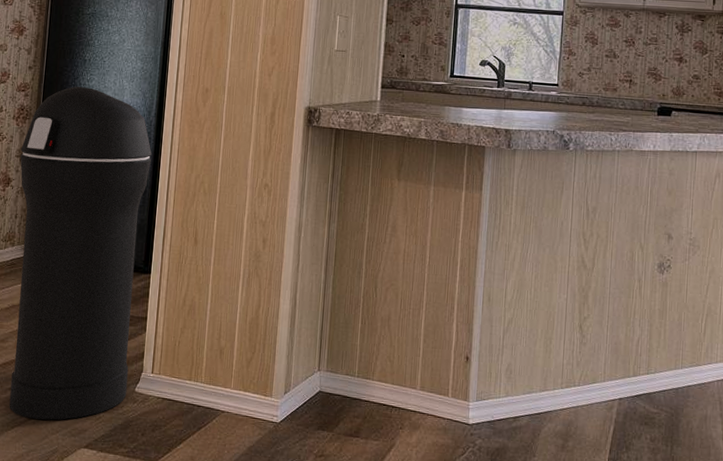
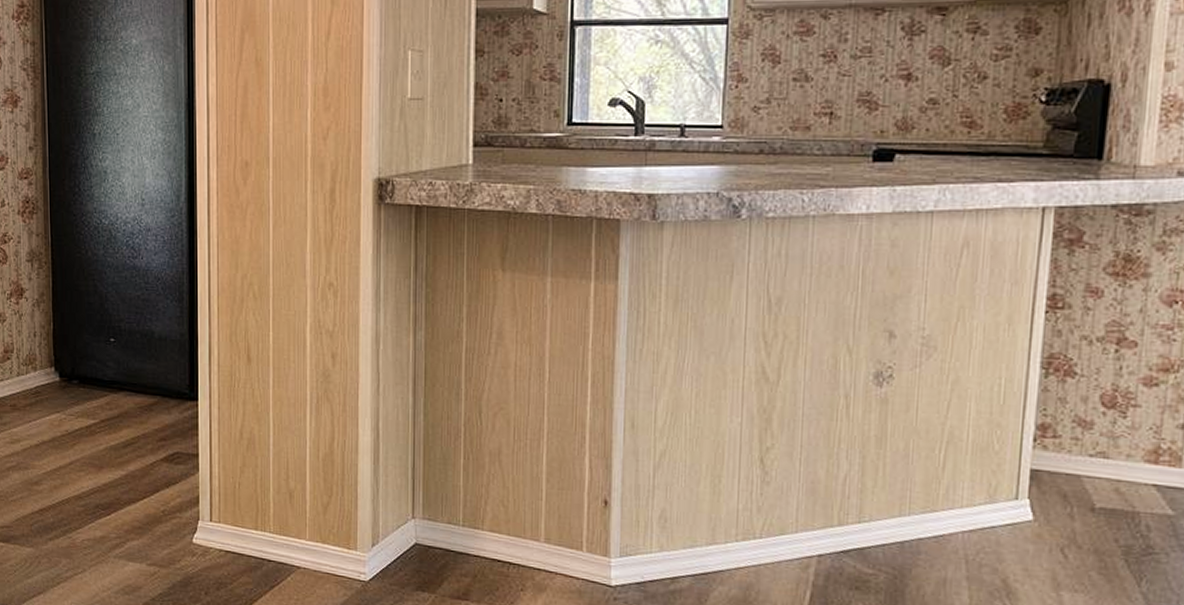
trash can: present [9,87,152,420] -> none [31,169,187,576]

